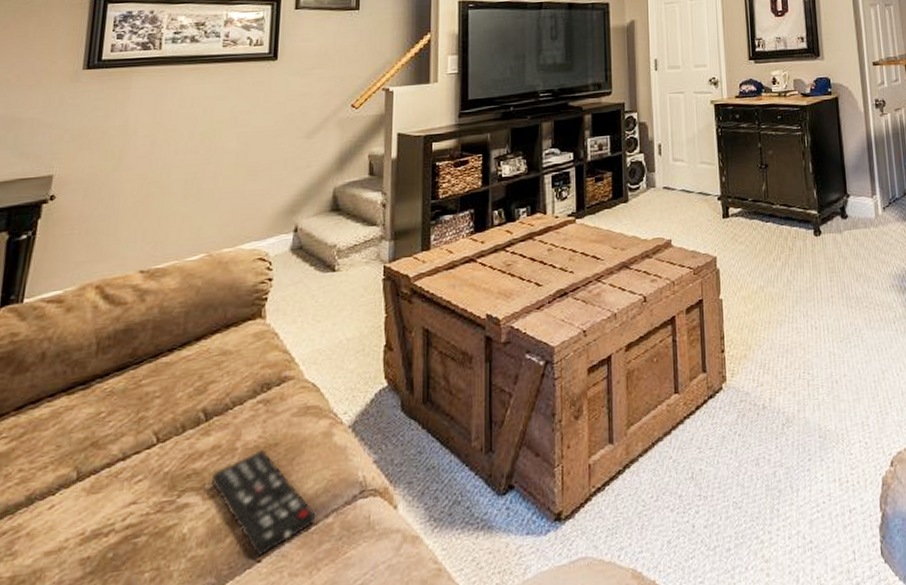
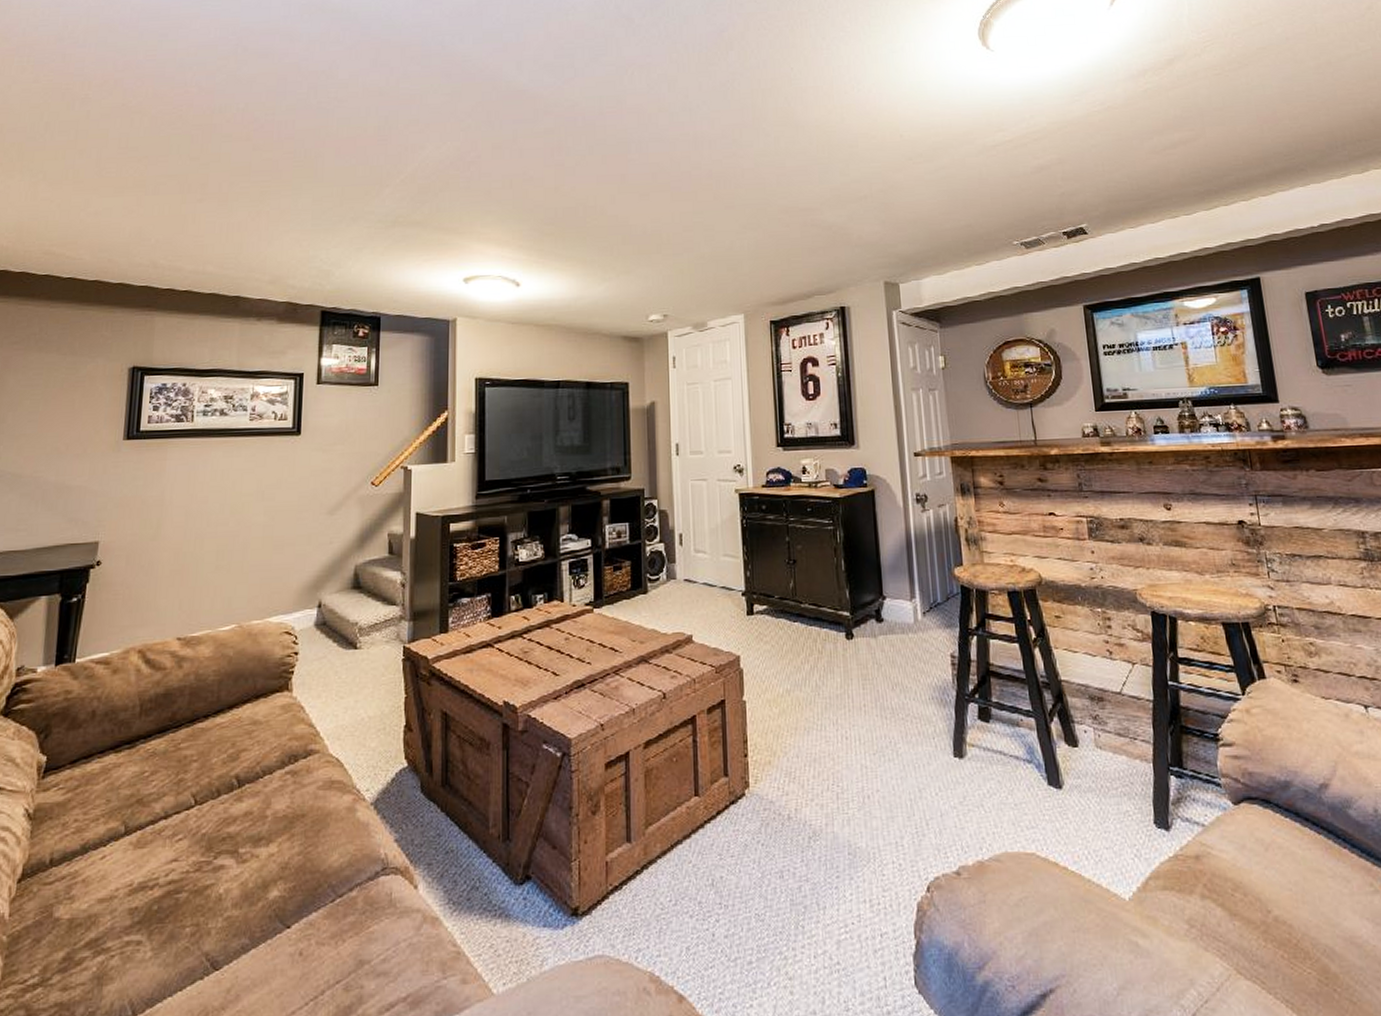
remote control: present [212,449,315,558] -> none [245,819,340,924]

